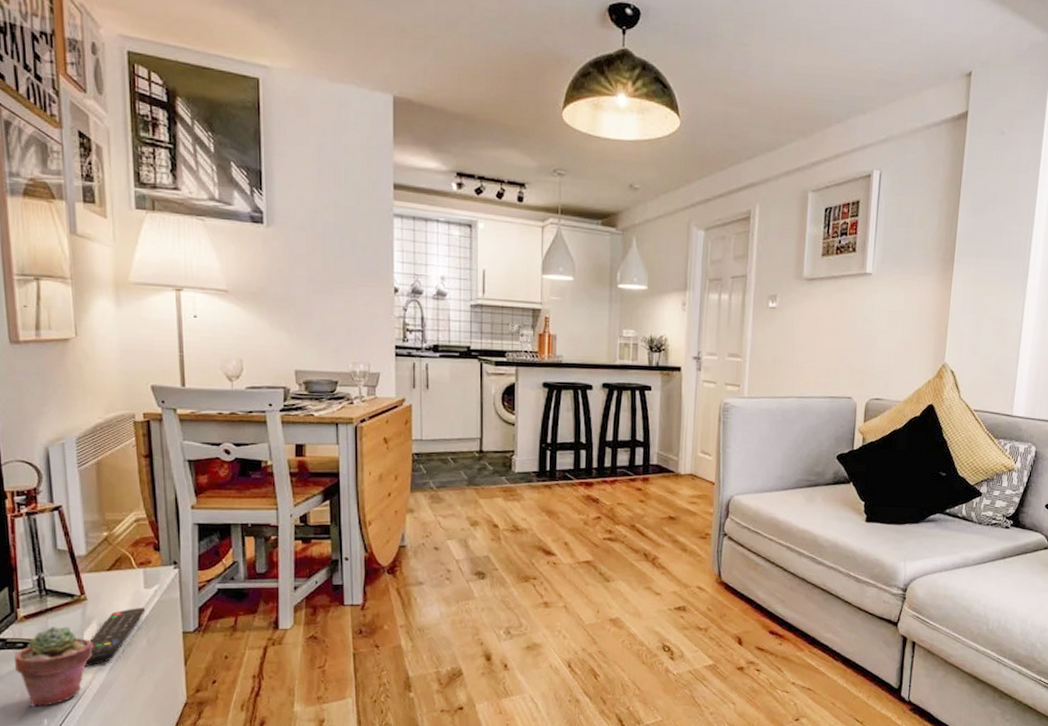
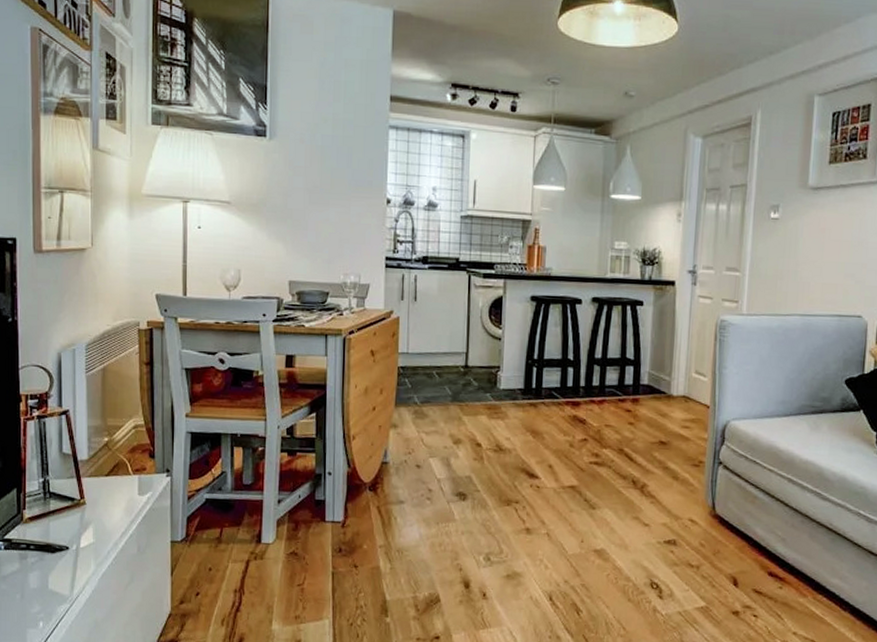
potted succulent: present [15,626,93,708] -> none [18,529,88,609]
remote control: present [85,607,146,667] -> none [80,514,138,571]

